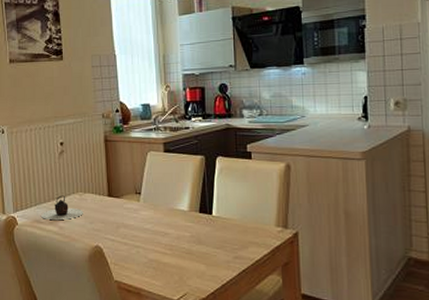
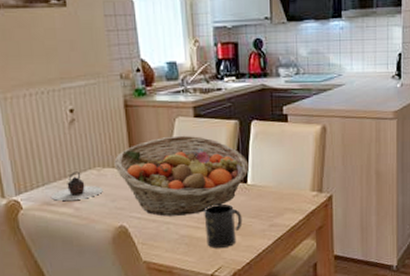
fruit basket: none [94,168,215,241] -> present [114,135,250,217]
mug: none [171,232,207,276] -> present [204,203,243,249]

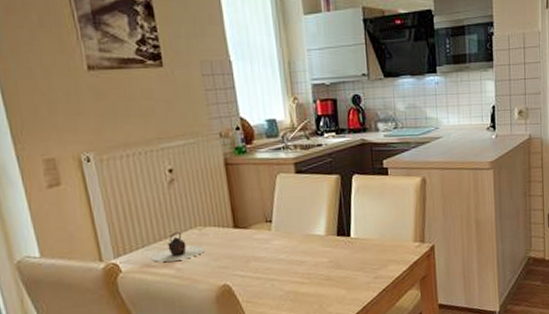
fruit basket: present [114,135,250,217] -> none [216,191,353,273]
mug: present [204,203,243,249] -> none [308,258,347,303]

